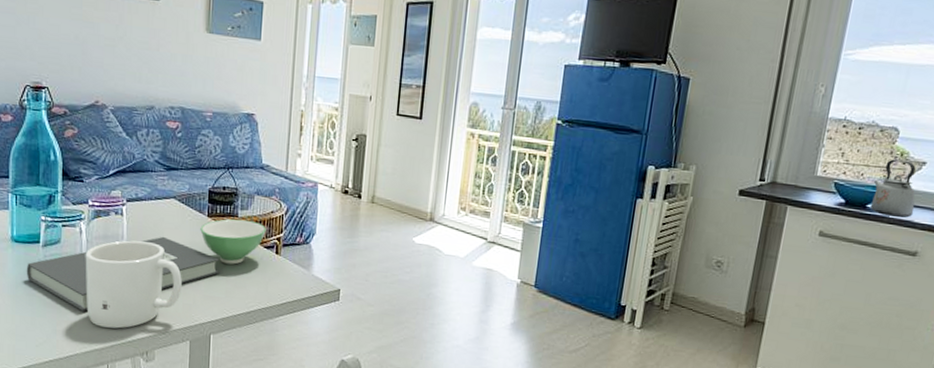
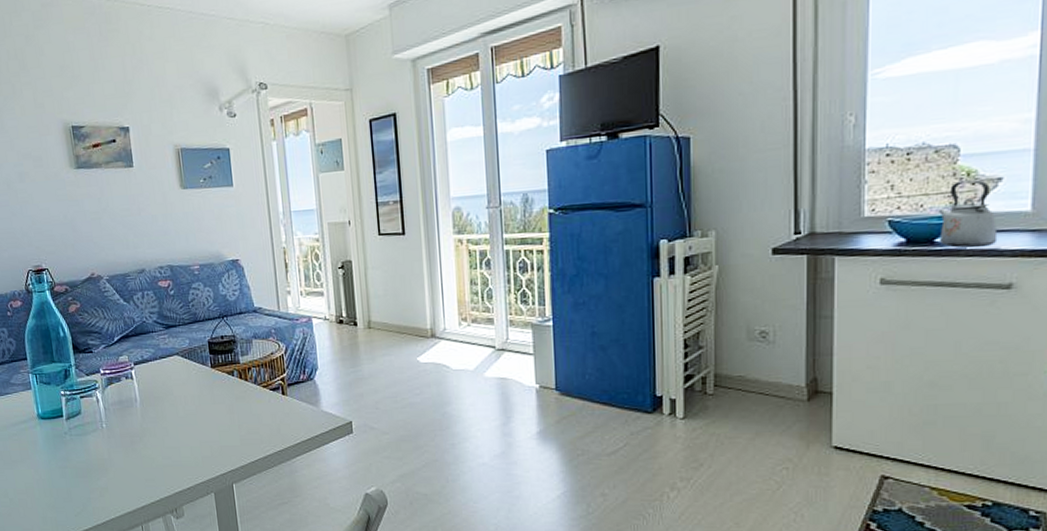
book: present [26,236,220,311] -> none [55,393,231,476]
mug: present [85,240,182,329] -> none [104,401,199,490]
bowl: present [200,218,266,265] -> none [206,365,269,412]

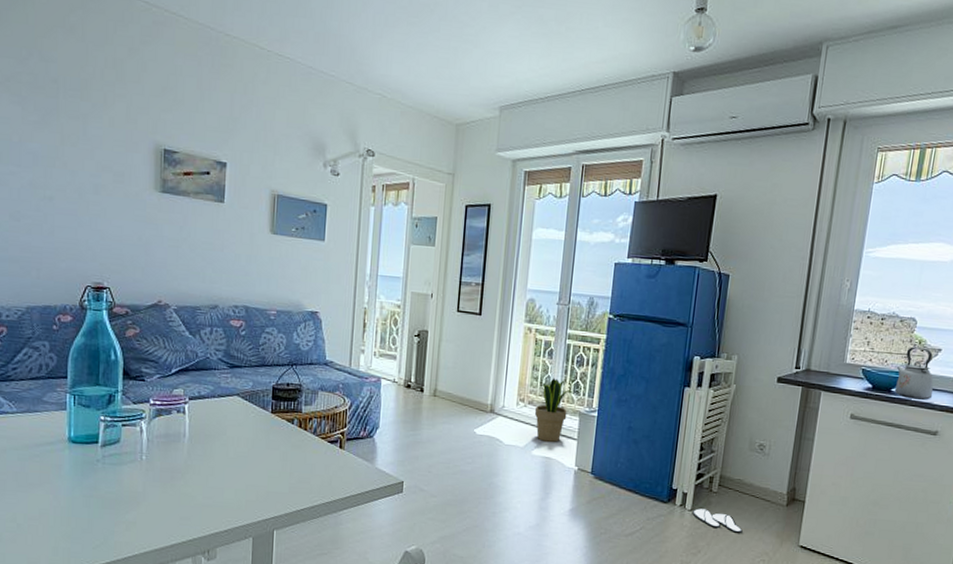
potted plant: none [480,290,521,361] -> present [534,378,573,442]
slippers: none [686,415,754,439] -> present [692,508,743,533]

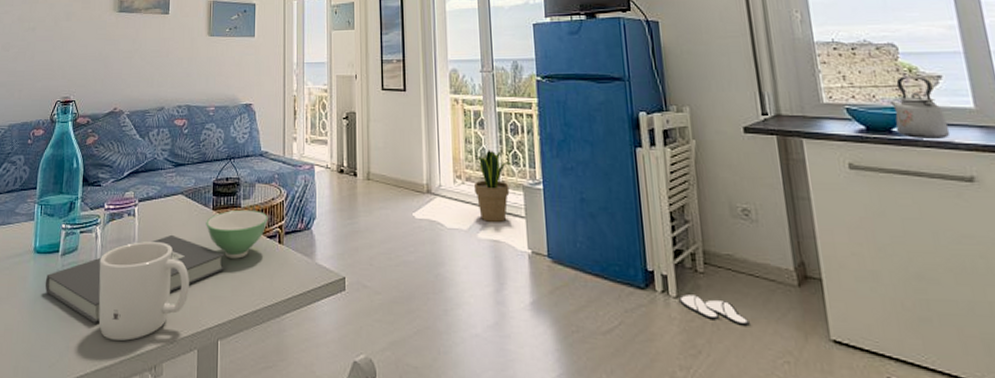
book: none [83,433,284,511] -> present [45,234,225,323]
mug: none [145,438,245,528] -> present [98,242,189,341]
bowl: none [264,414,330,460] -> present [206,209,268,259]

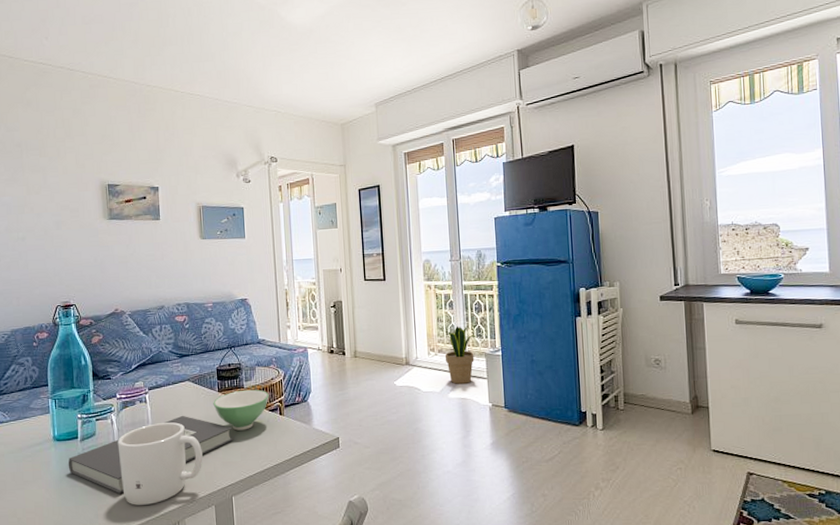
slippers: present [679,295,750,325] -> none [604,426,655,445]
kettle: present [889,76,951,140] -> none [769,249,810,299]

